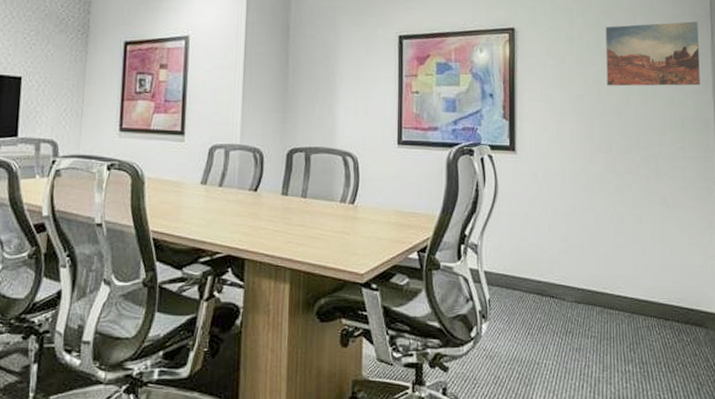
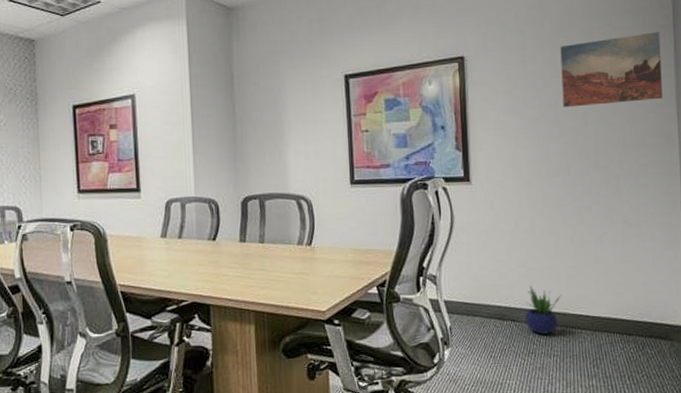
potted plant: none [564,261,601,313] -> present [525,285,562,334]

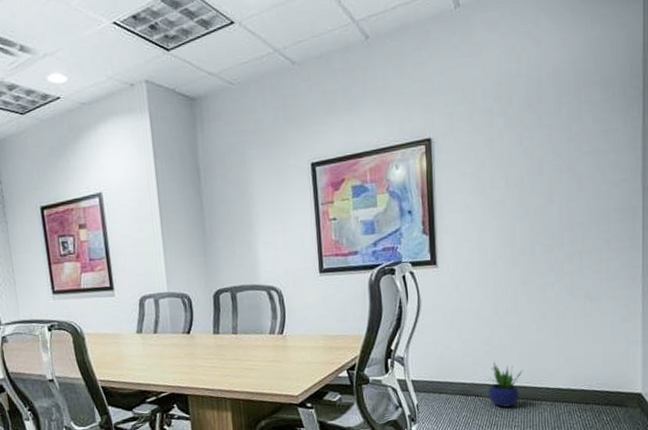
wall art: present [560,32,663,108] -> none [528,104,629,187]

